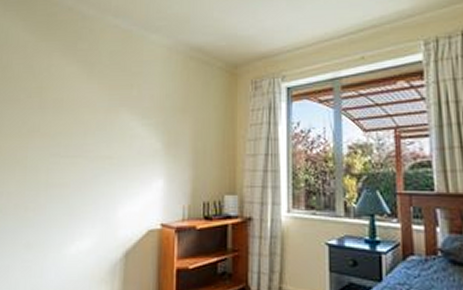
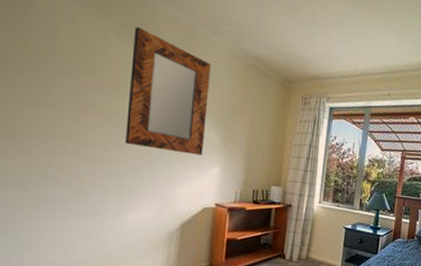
home mirror: none [67,42,149,167] -> present [125,26,211,156]

